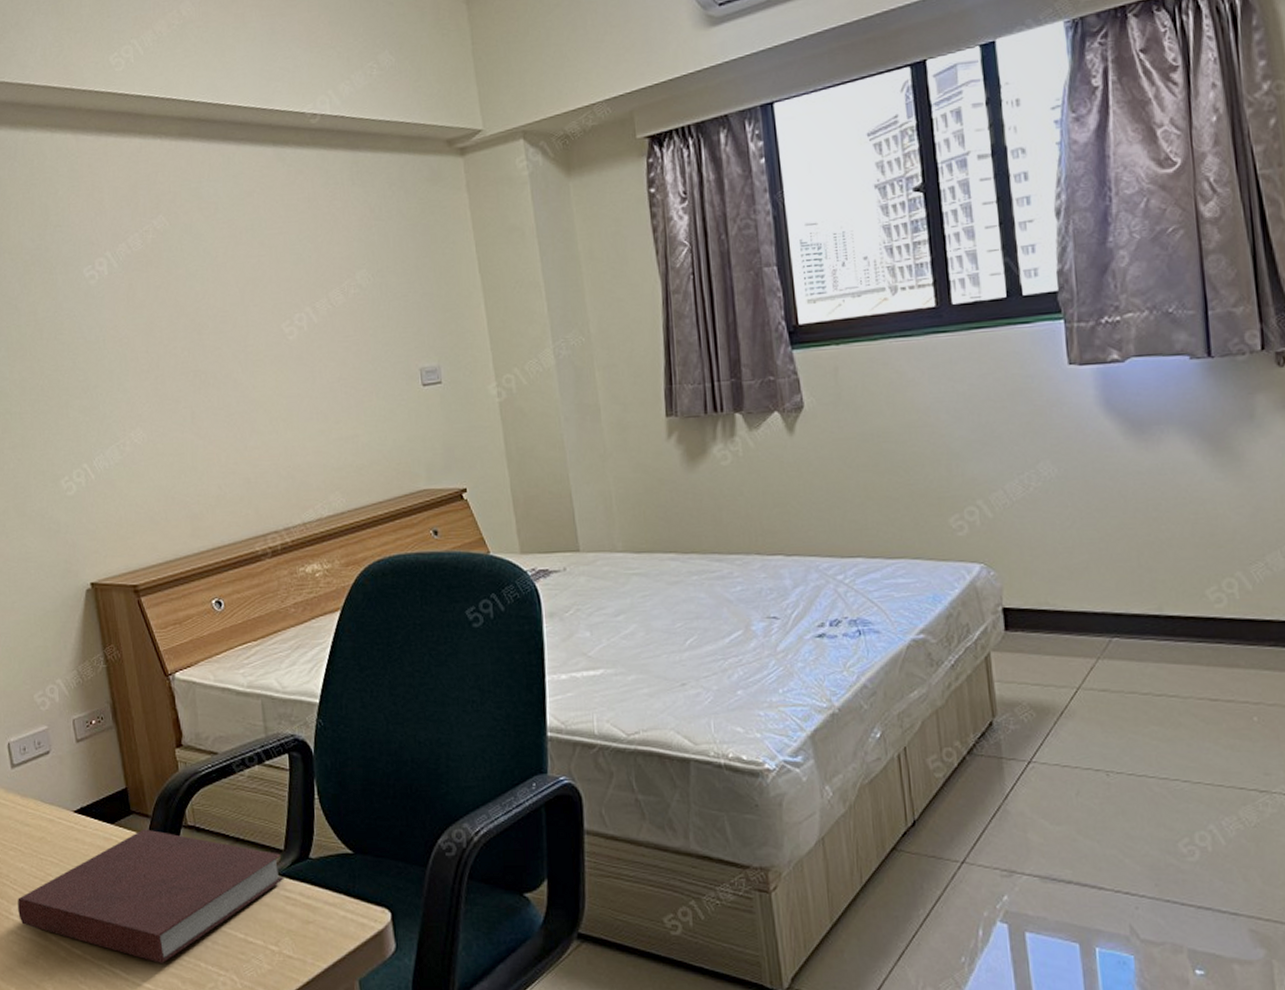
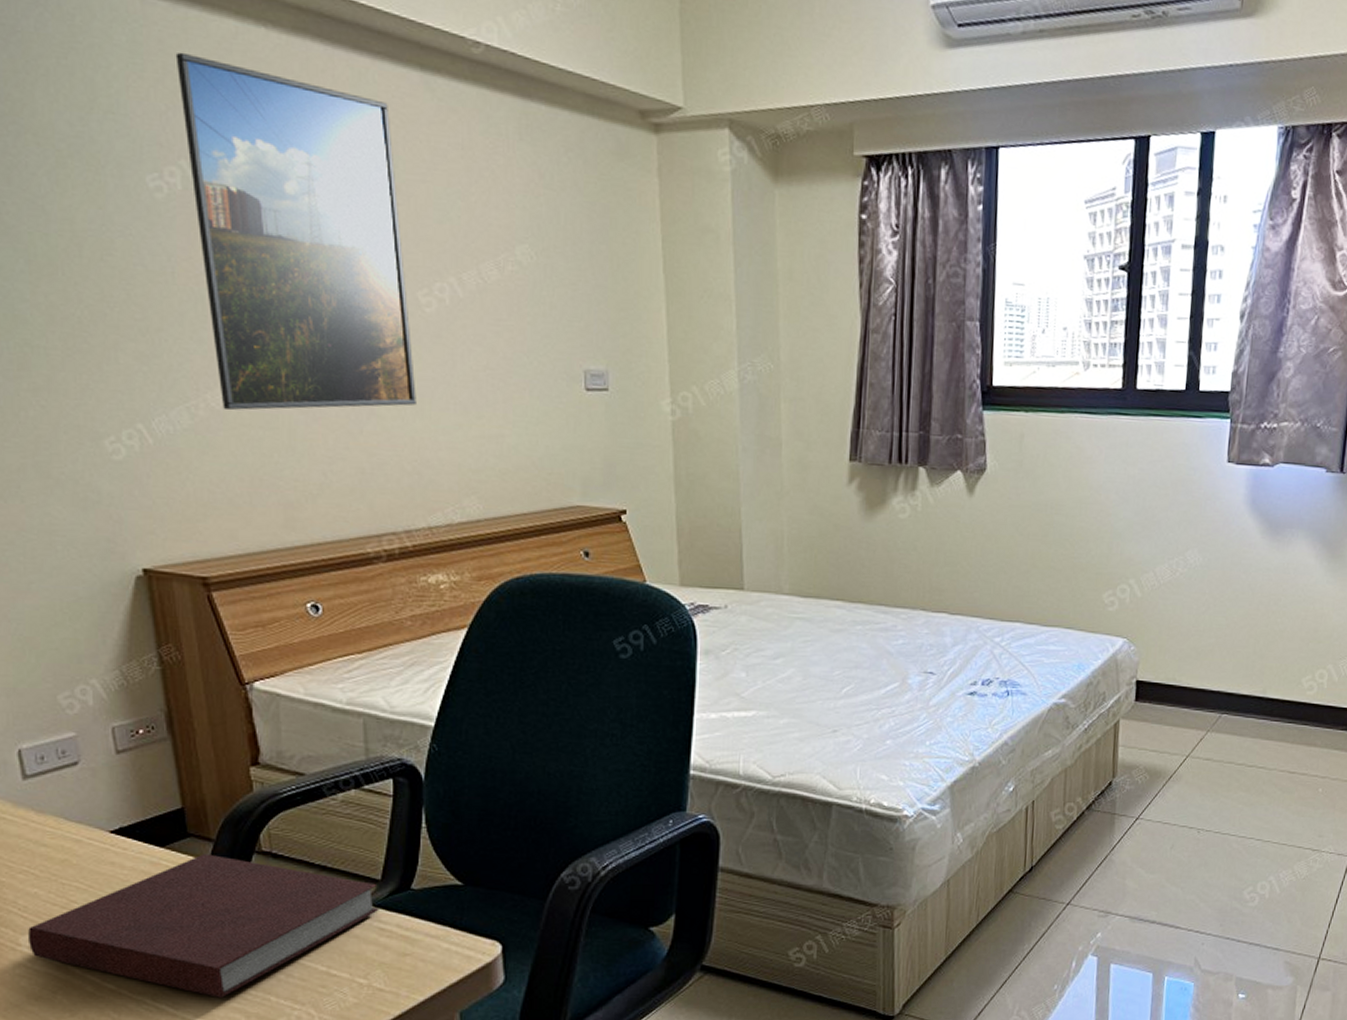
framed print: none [100,170,287,444] -> present [175,52,416,411]

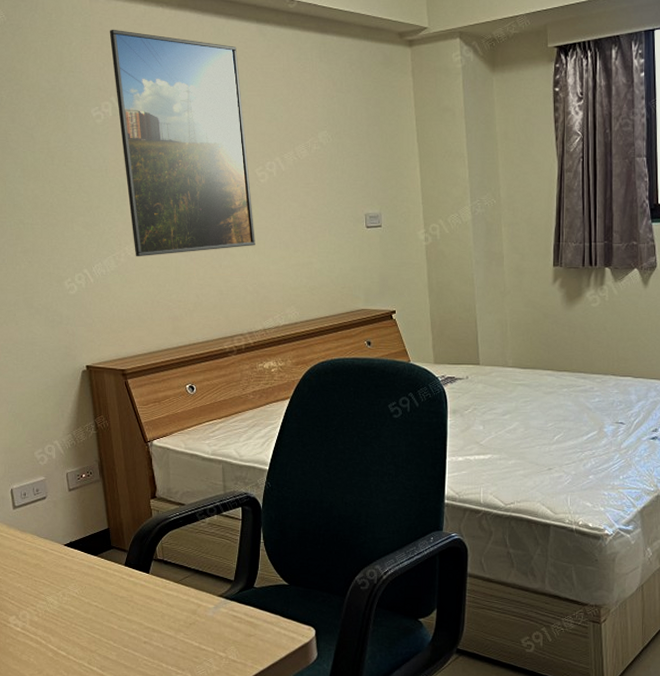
notebook: present [28,853,379,998] -> none [14,560,233,663]

